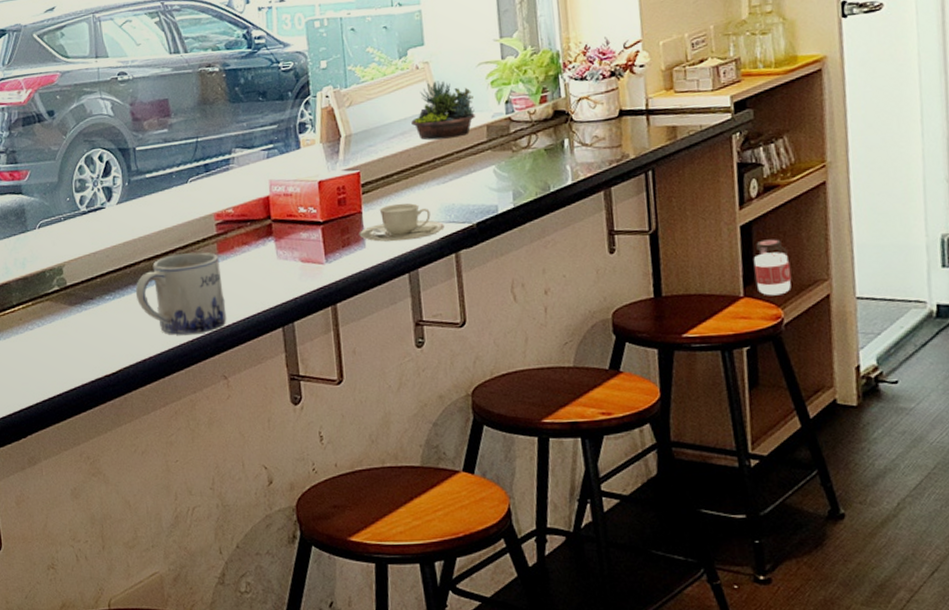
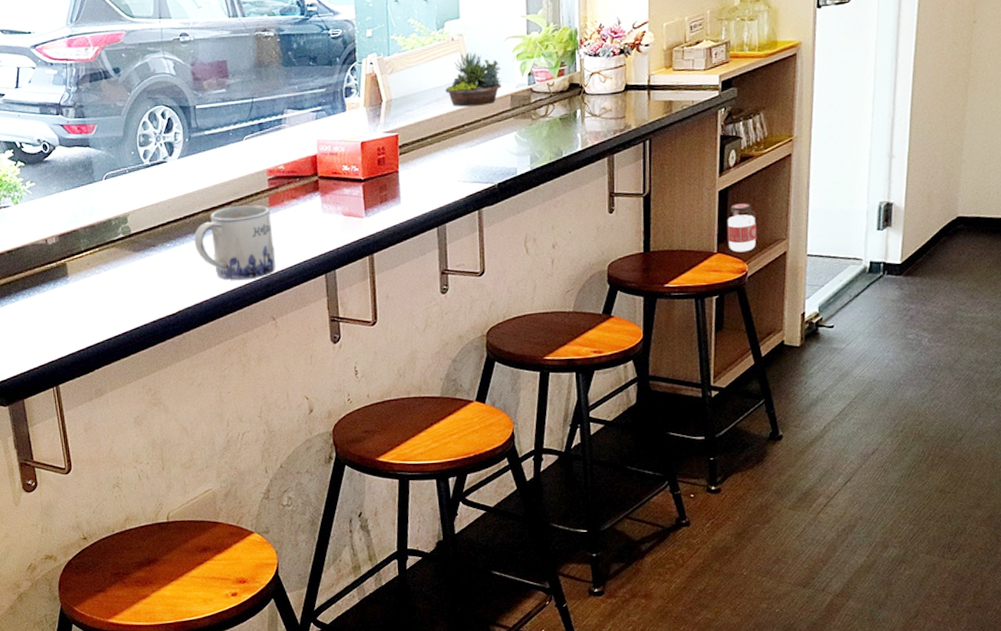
teacup: present [359,203,445,242] -> none [395,164,470,199]

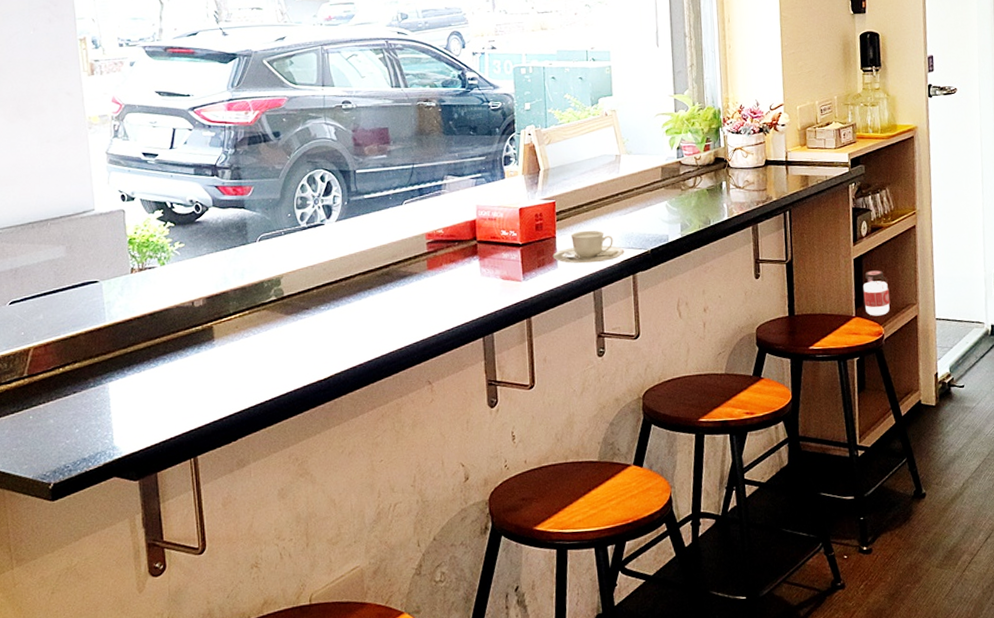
mug: present [194,205,276,281] -> none [349,268,433,344]
teacup: none [395,164,470,199] -> present [552,230,625,264]
succulent planter: present [445,52,501,107] -> none [600,127,652,177]

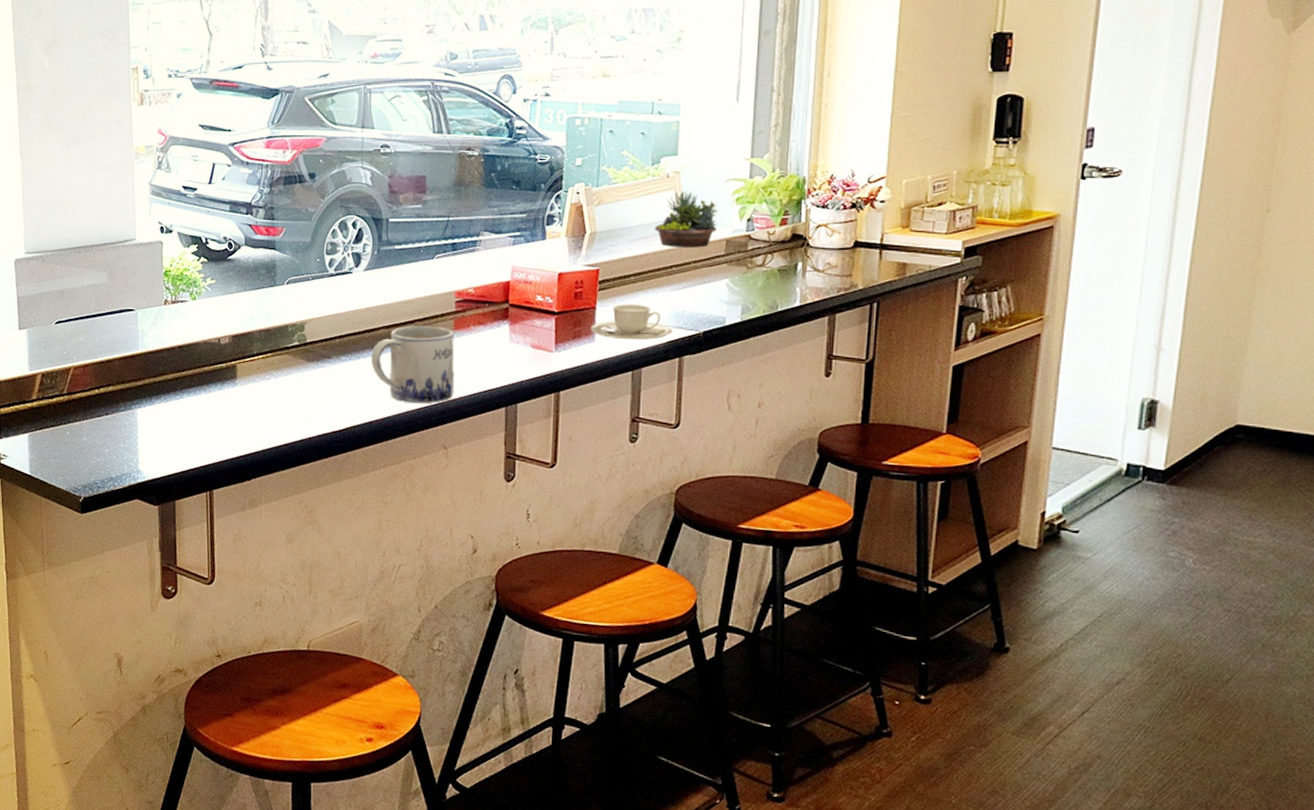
mug: none [349,268,433,344] -> present [370,325,455,404]
succulent planter: none [600,127,652,177] -> present [655,191,717,248]
jar: present [863,270,891,316] -> none [959,382,995,436]

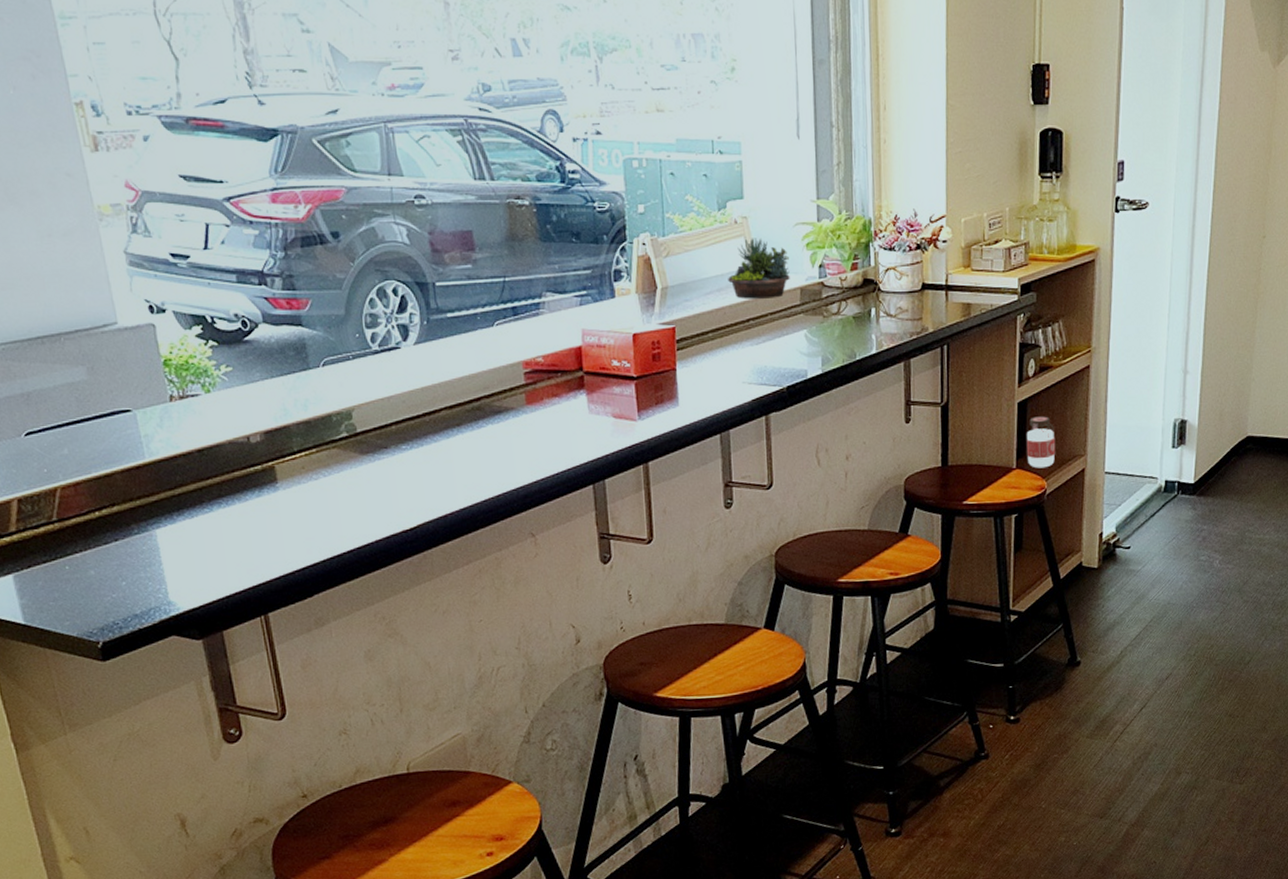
mug: present [370,325,455,404] -> none [435,402,535,490]
teacup: present [590,303,672,340] -> none [672,362,756,402]
jar: none [959,382,995,436] -> present [1026,416,1056,469]

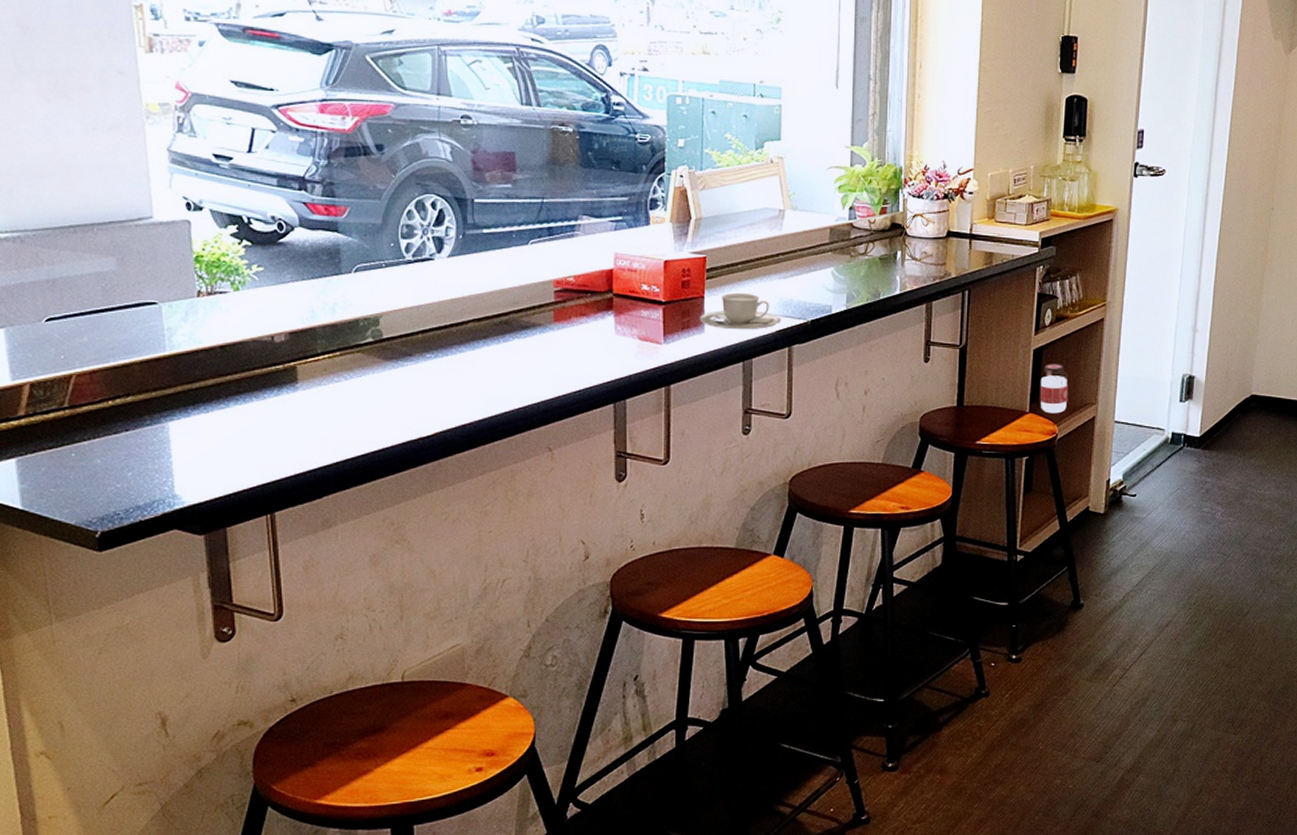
teacup: none [672,362,756,402] -> present [699,292,781,330]
succulent planter: present [728,238,790,299] -> none [761,177,821,236]

